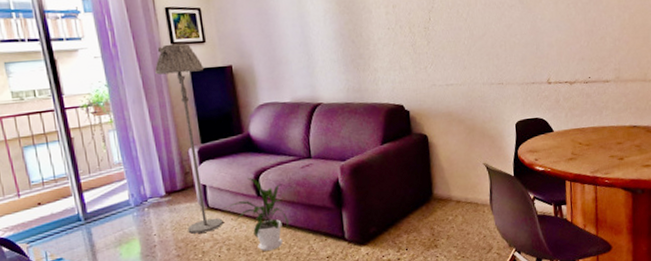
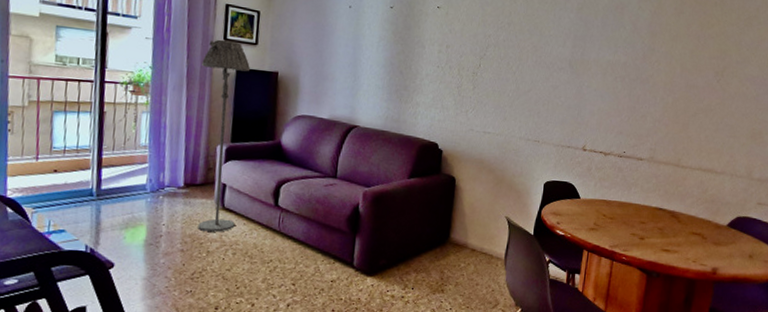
house plant: present [223,177,289,251] -> none [238,185,302,263]

